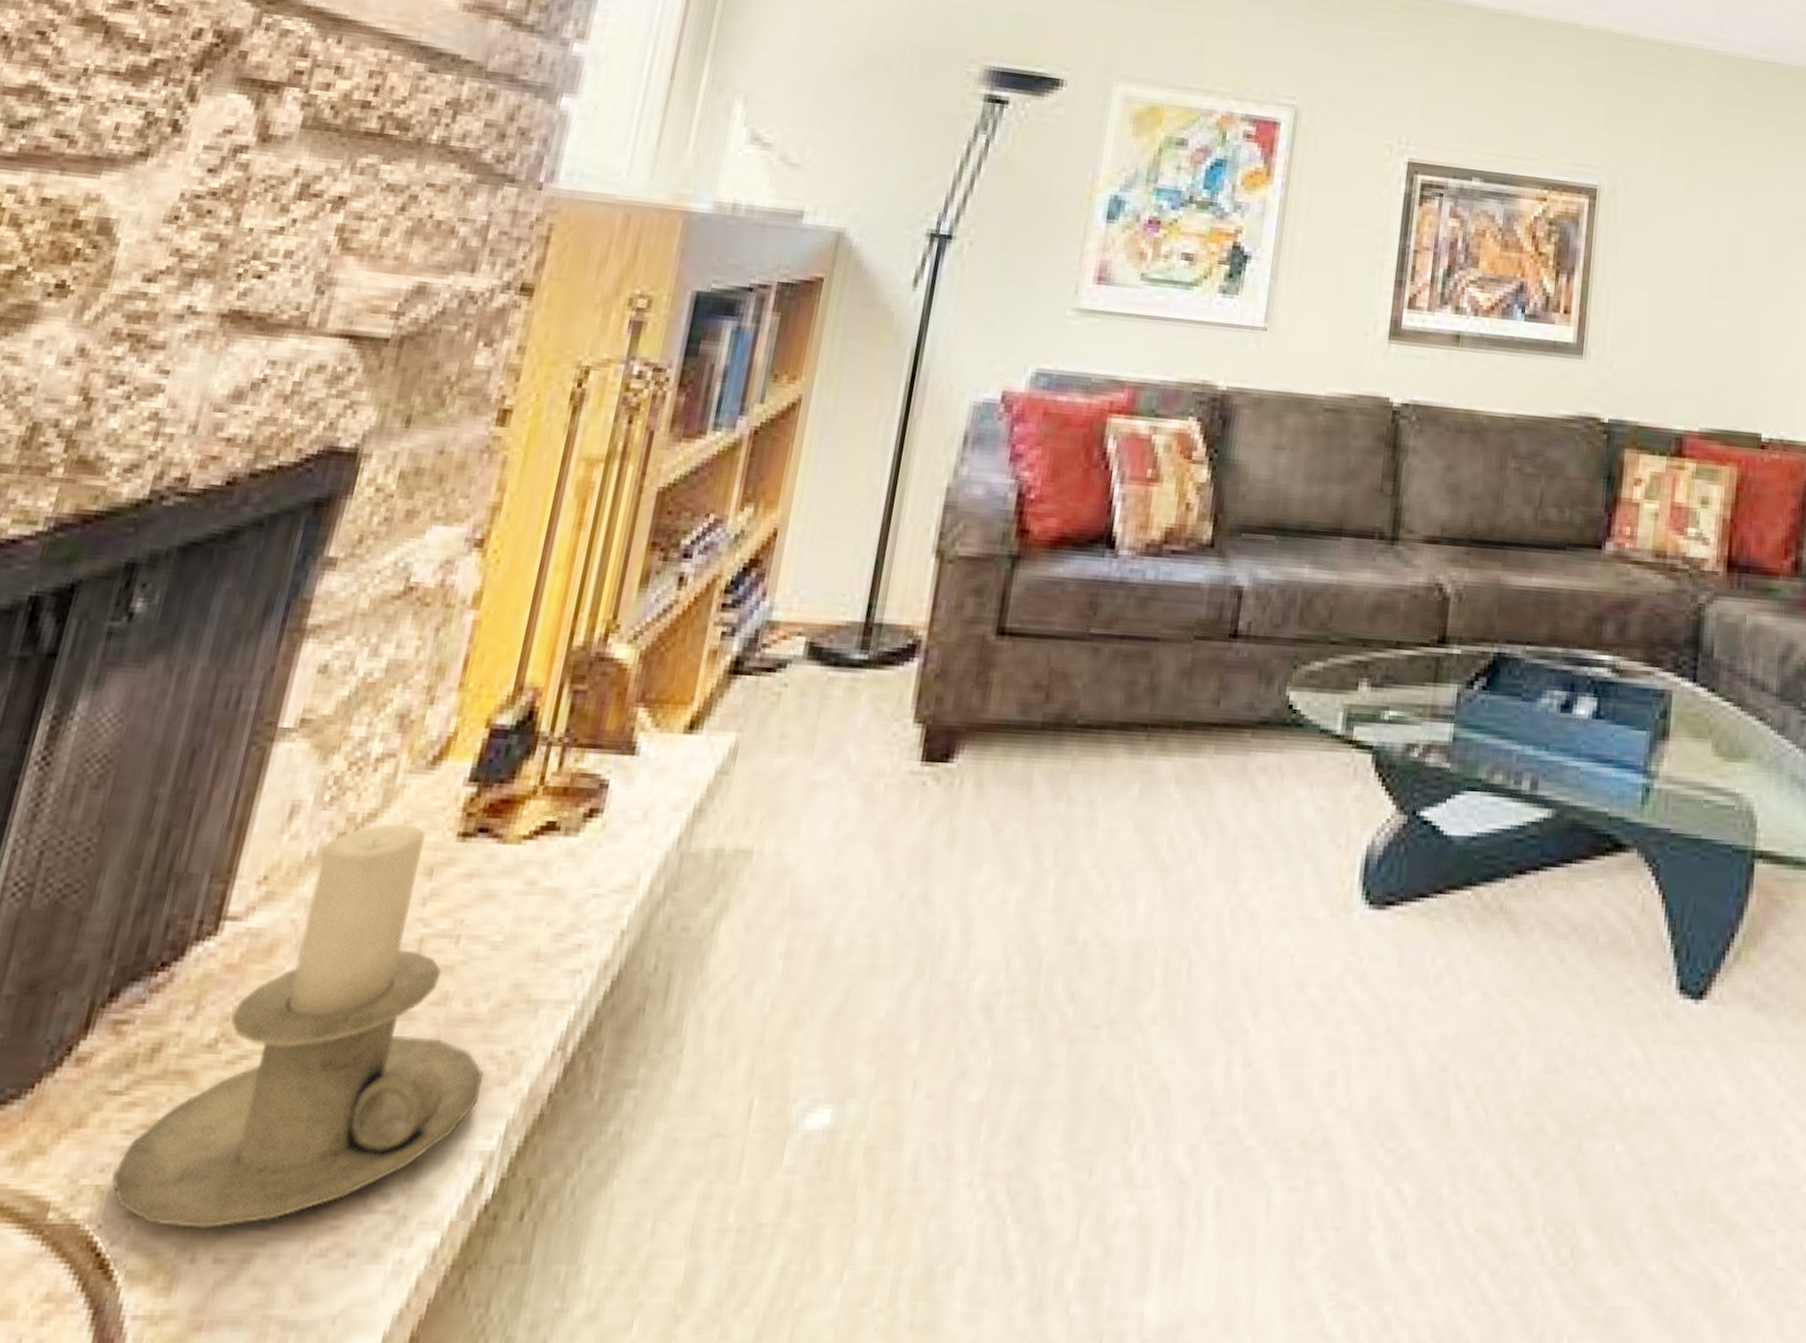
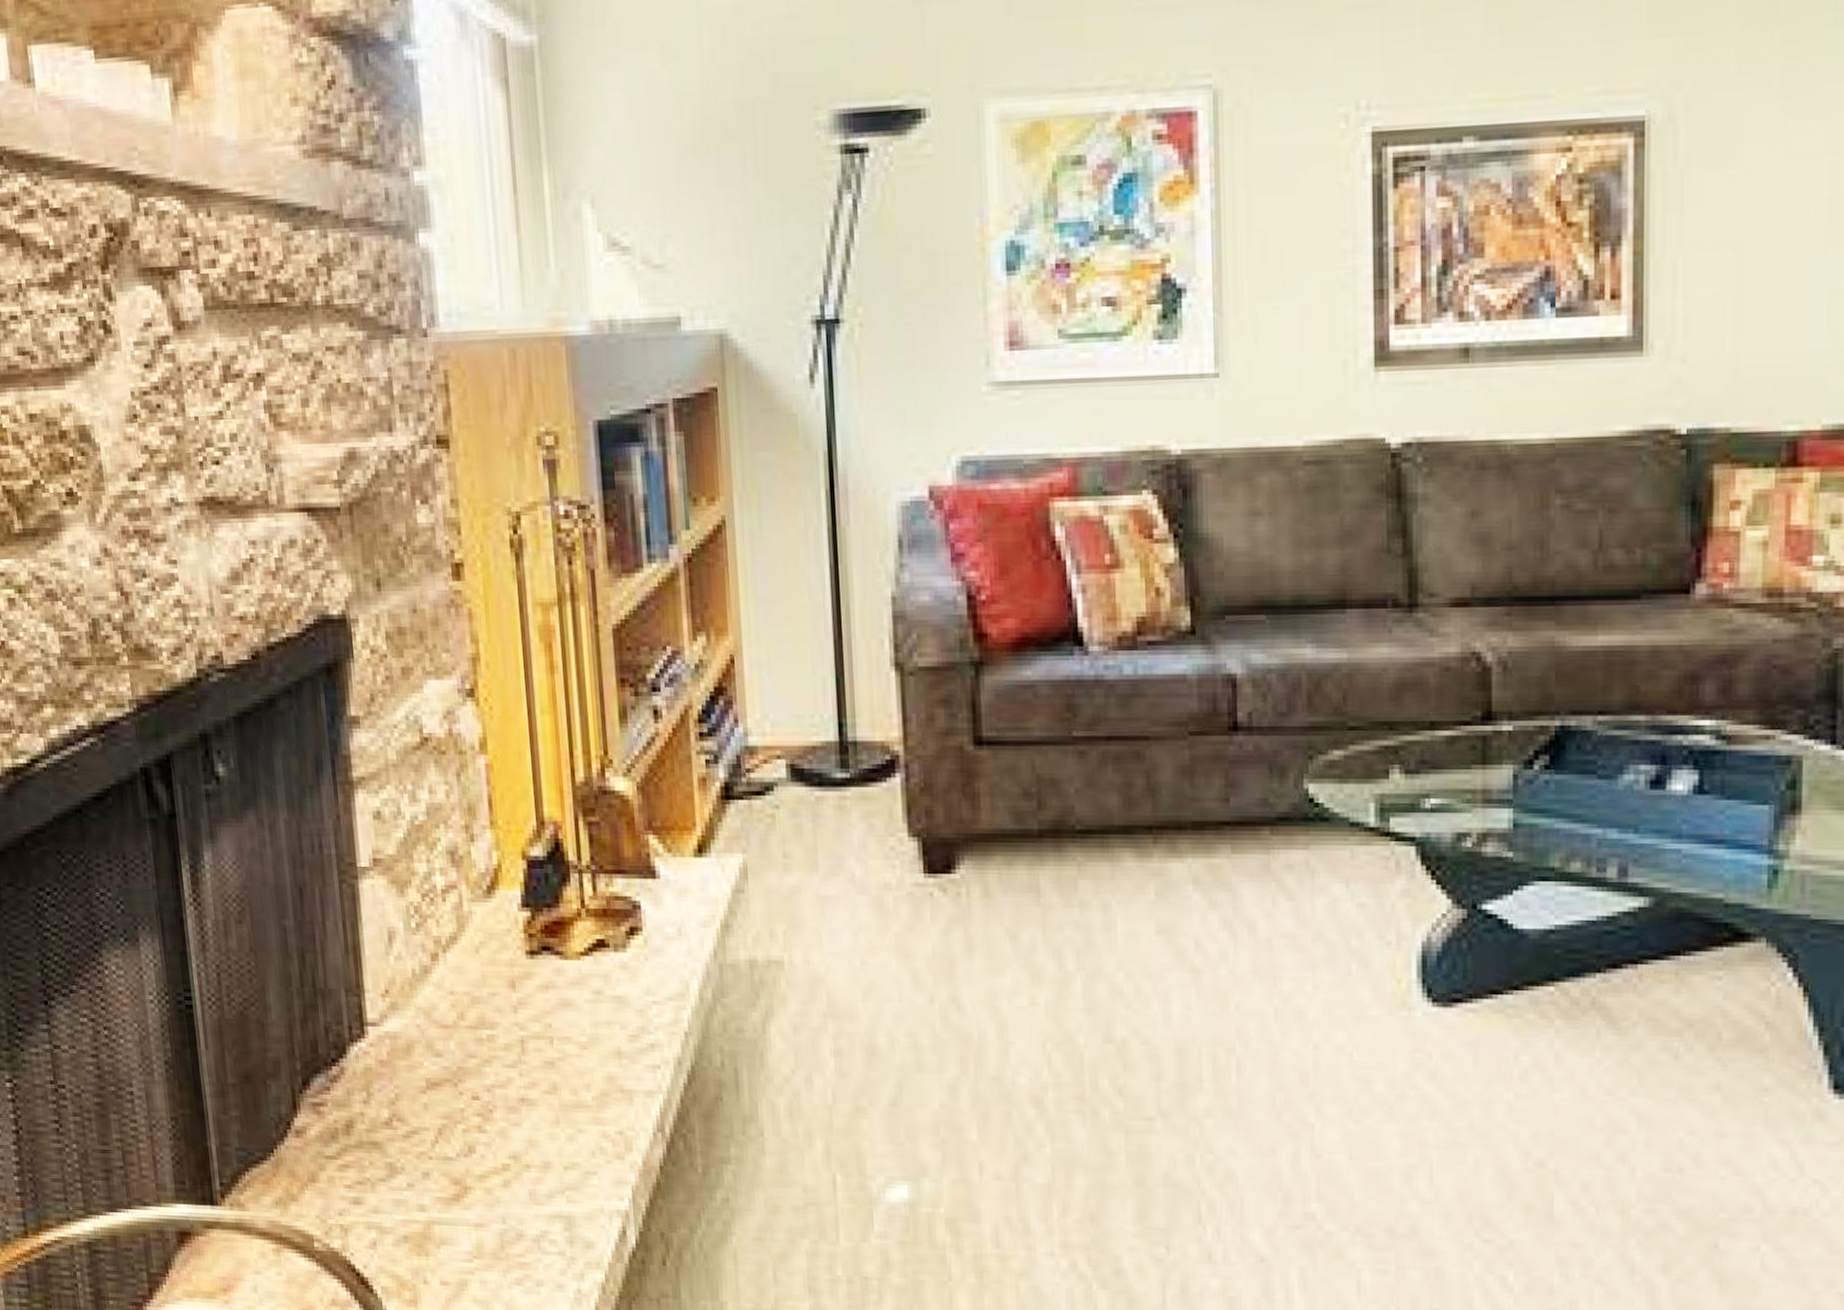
candle holder: present [111,823,484,1230] -> none [349,944,604,1261]

